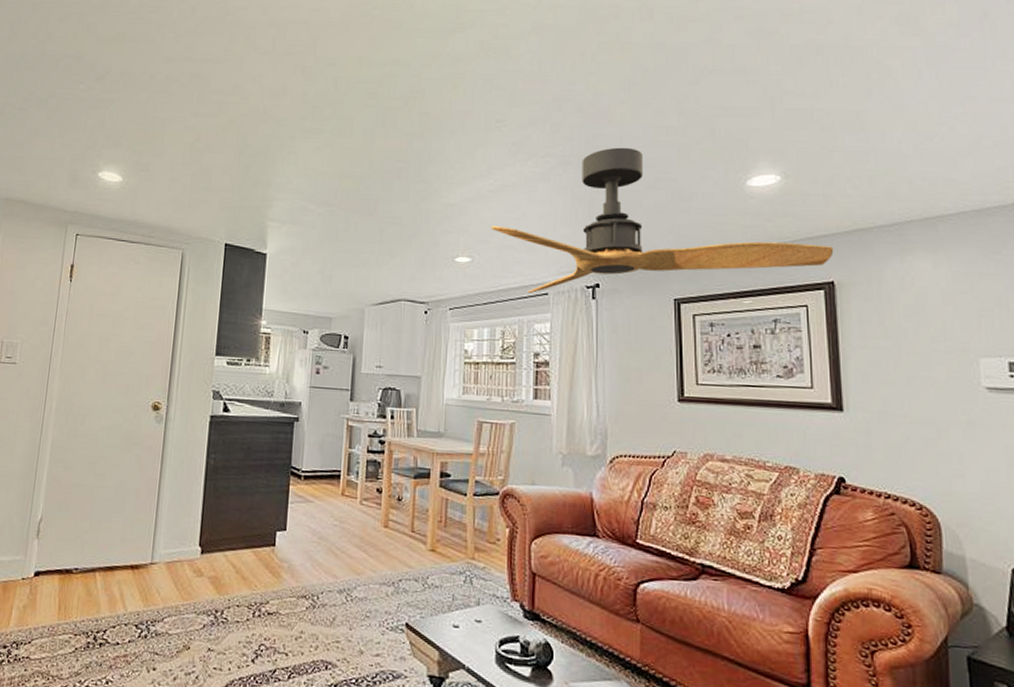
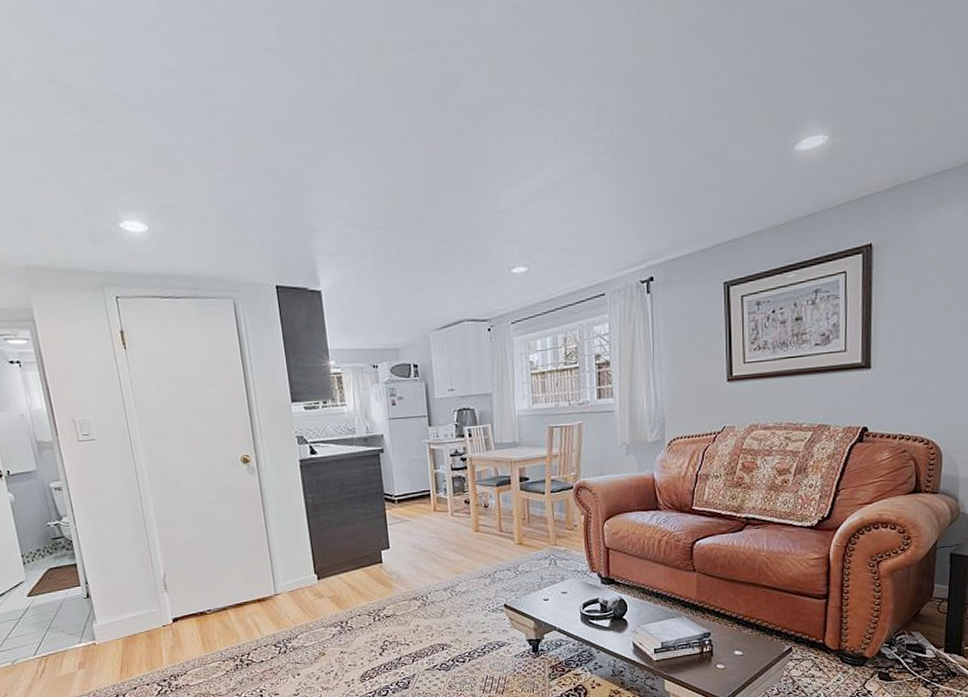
ceiling fan: present [491,147,834,293] -> none [544,121,874,296]

